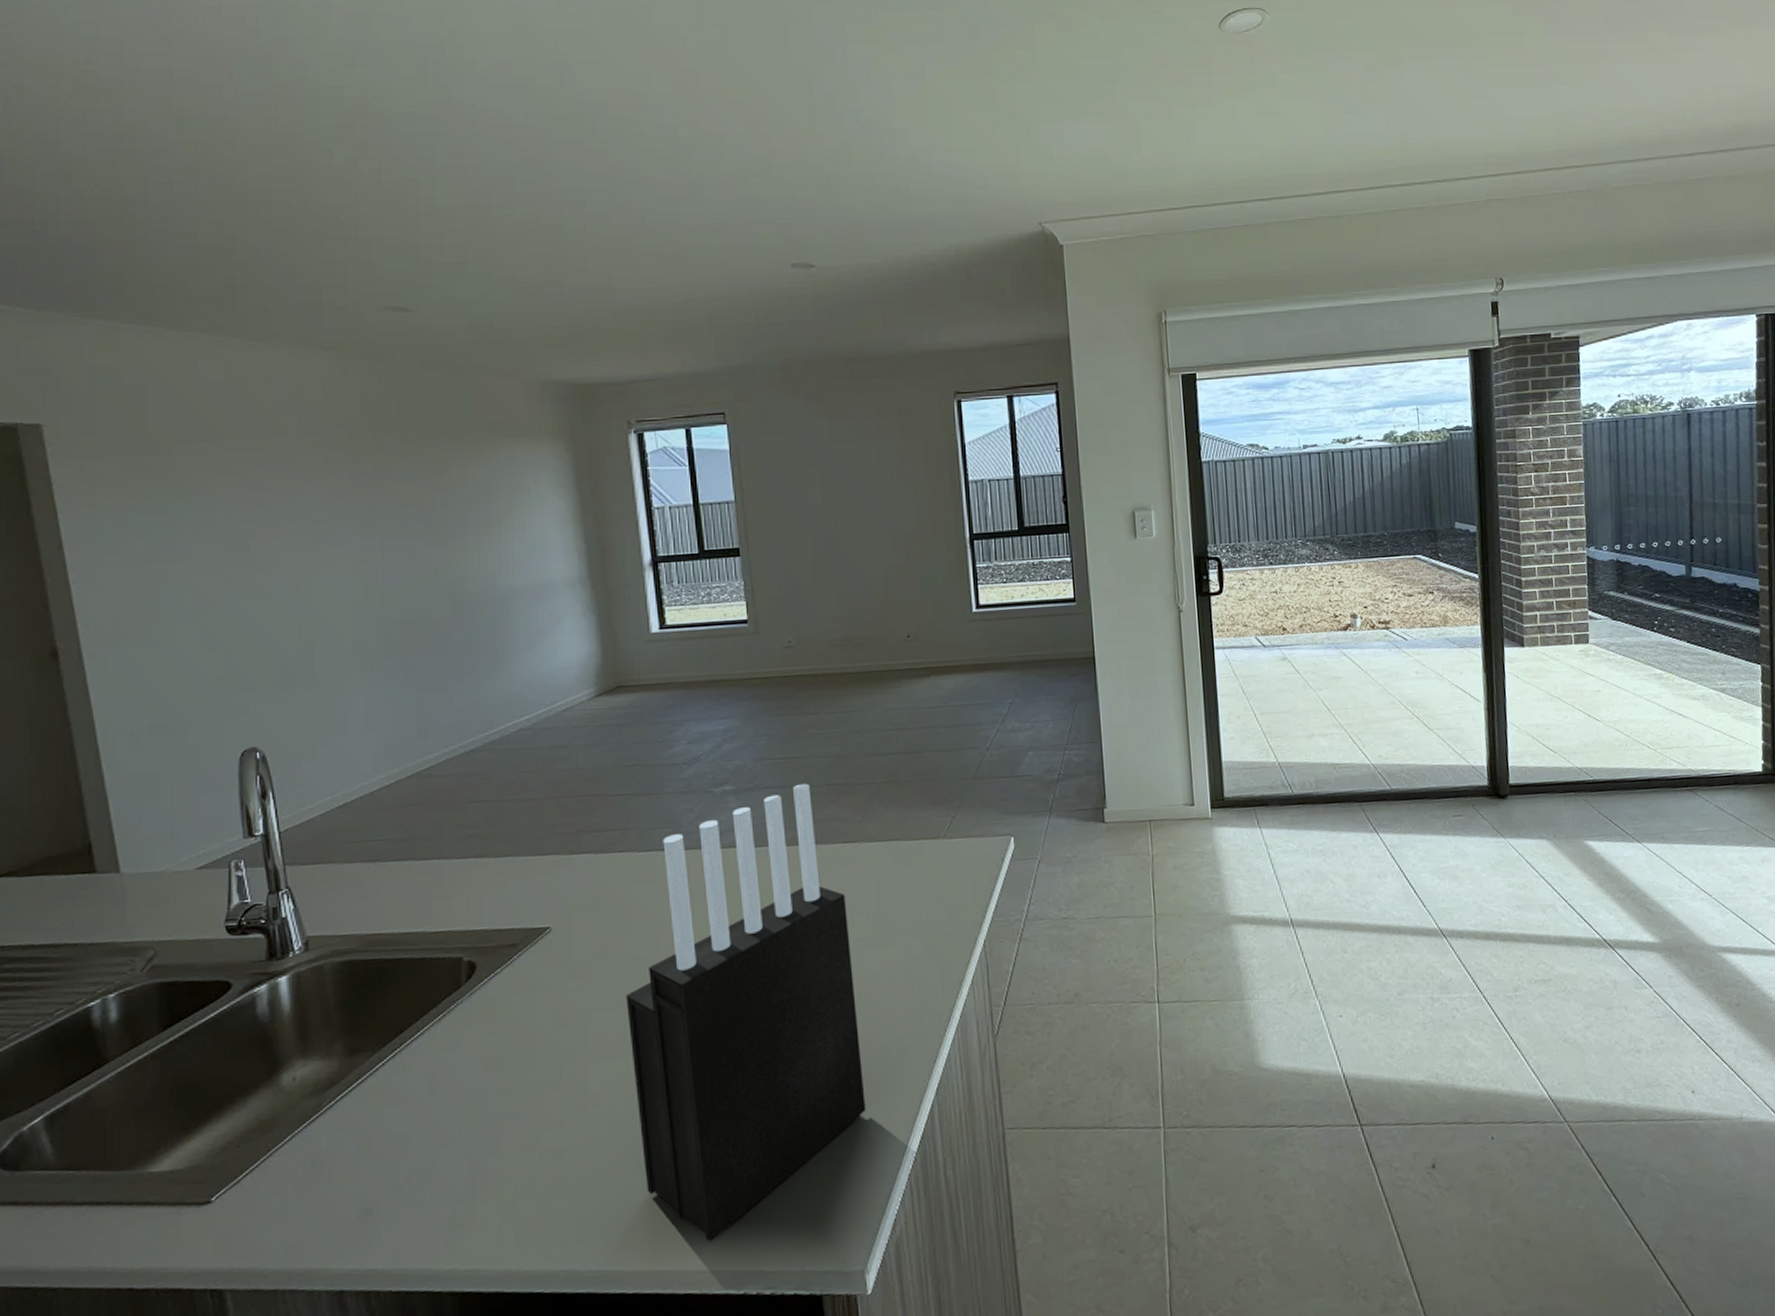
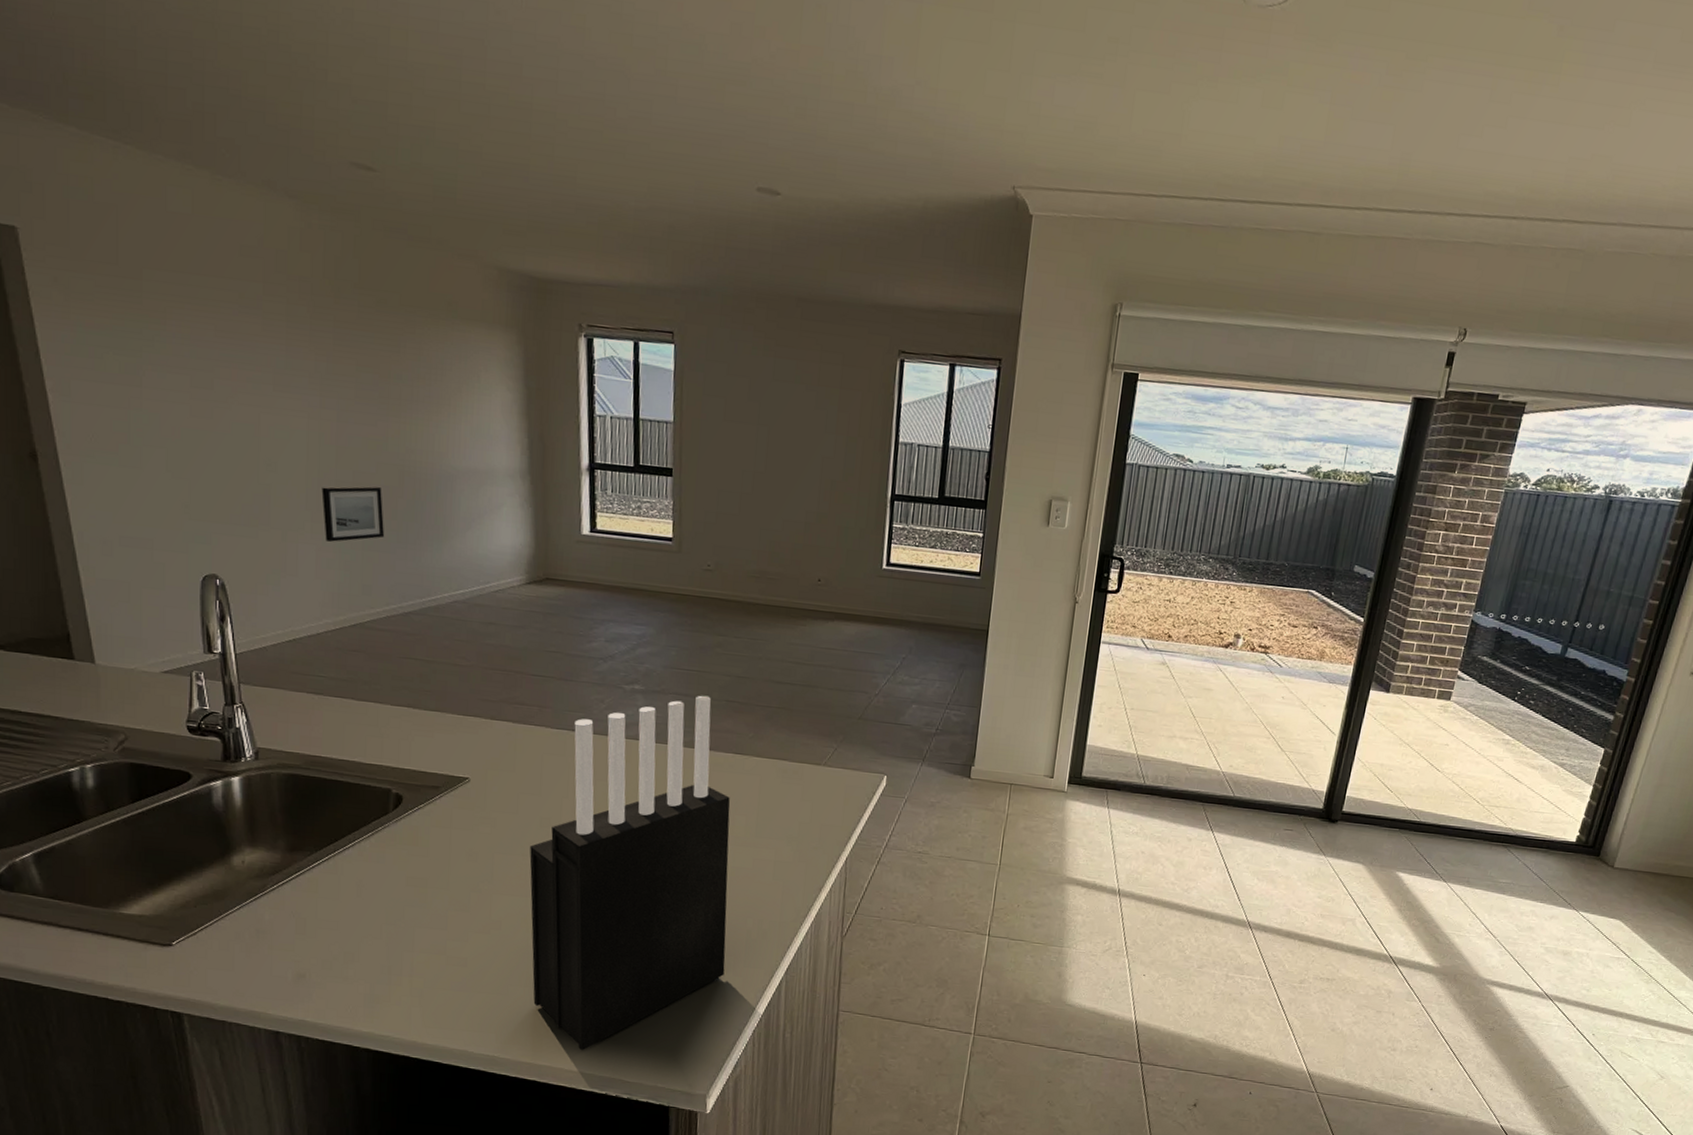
wall art: none [369,622,440,689] -> present [321,486,385,542]

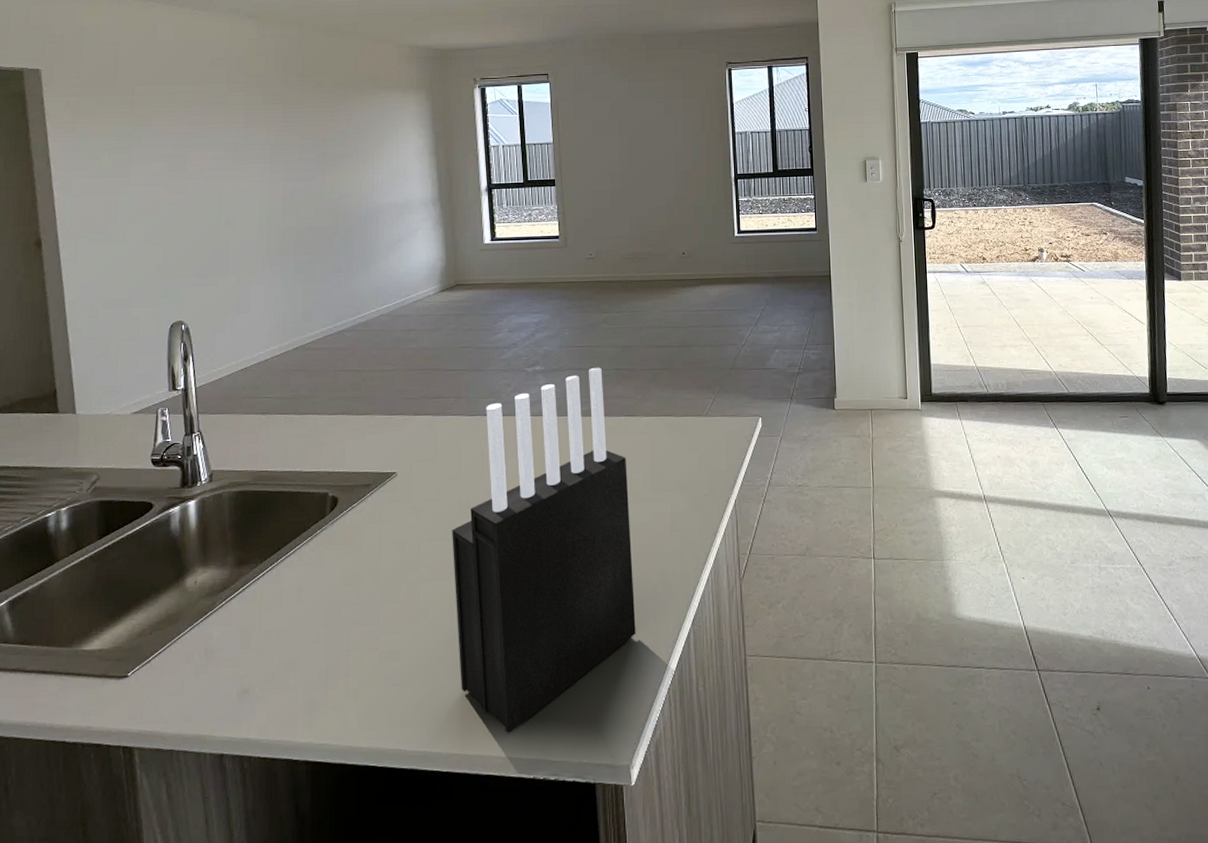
wall art: present [321,486,385,542] -> none [270,229,322,279]

